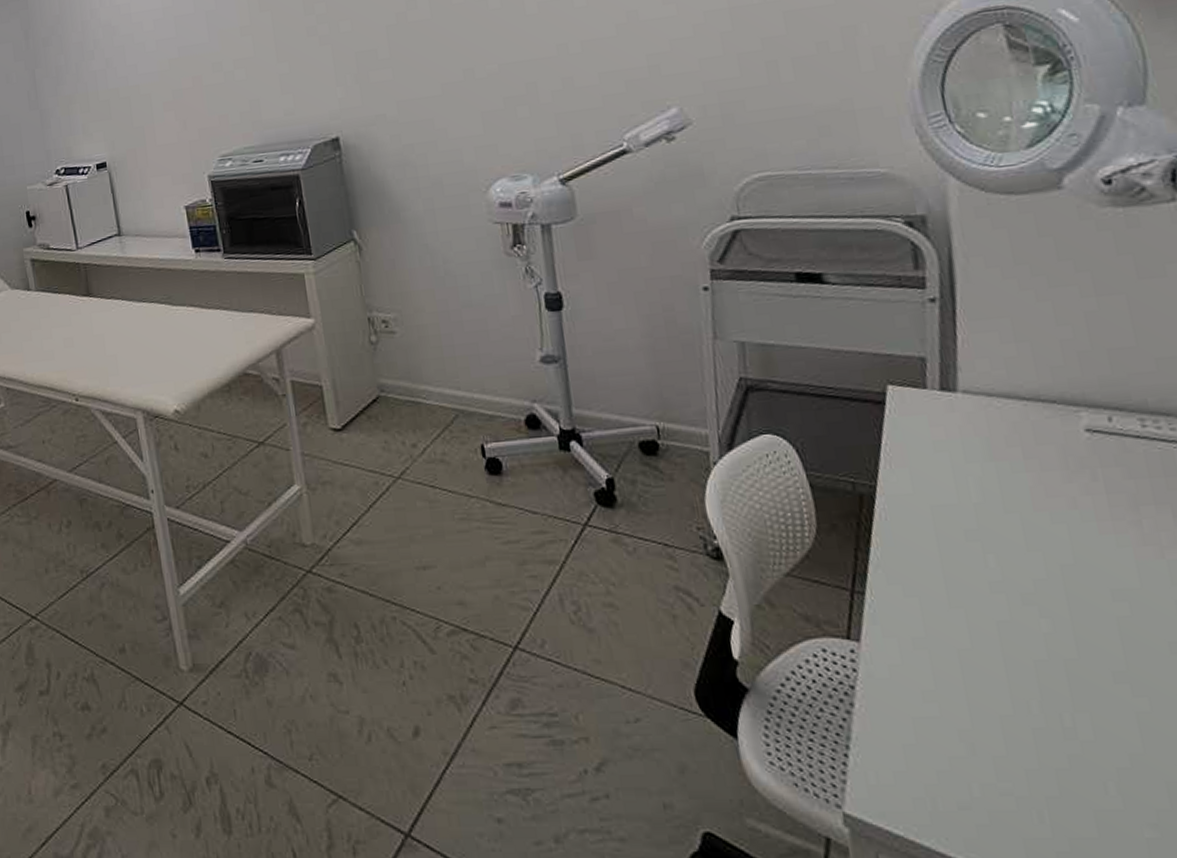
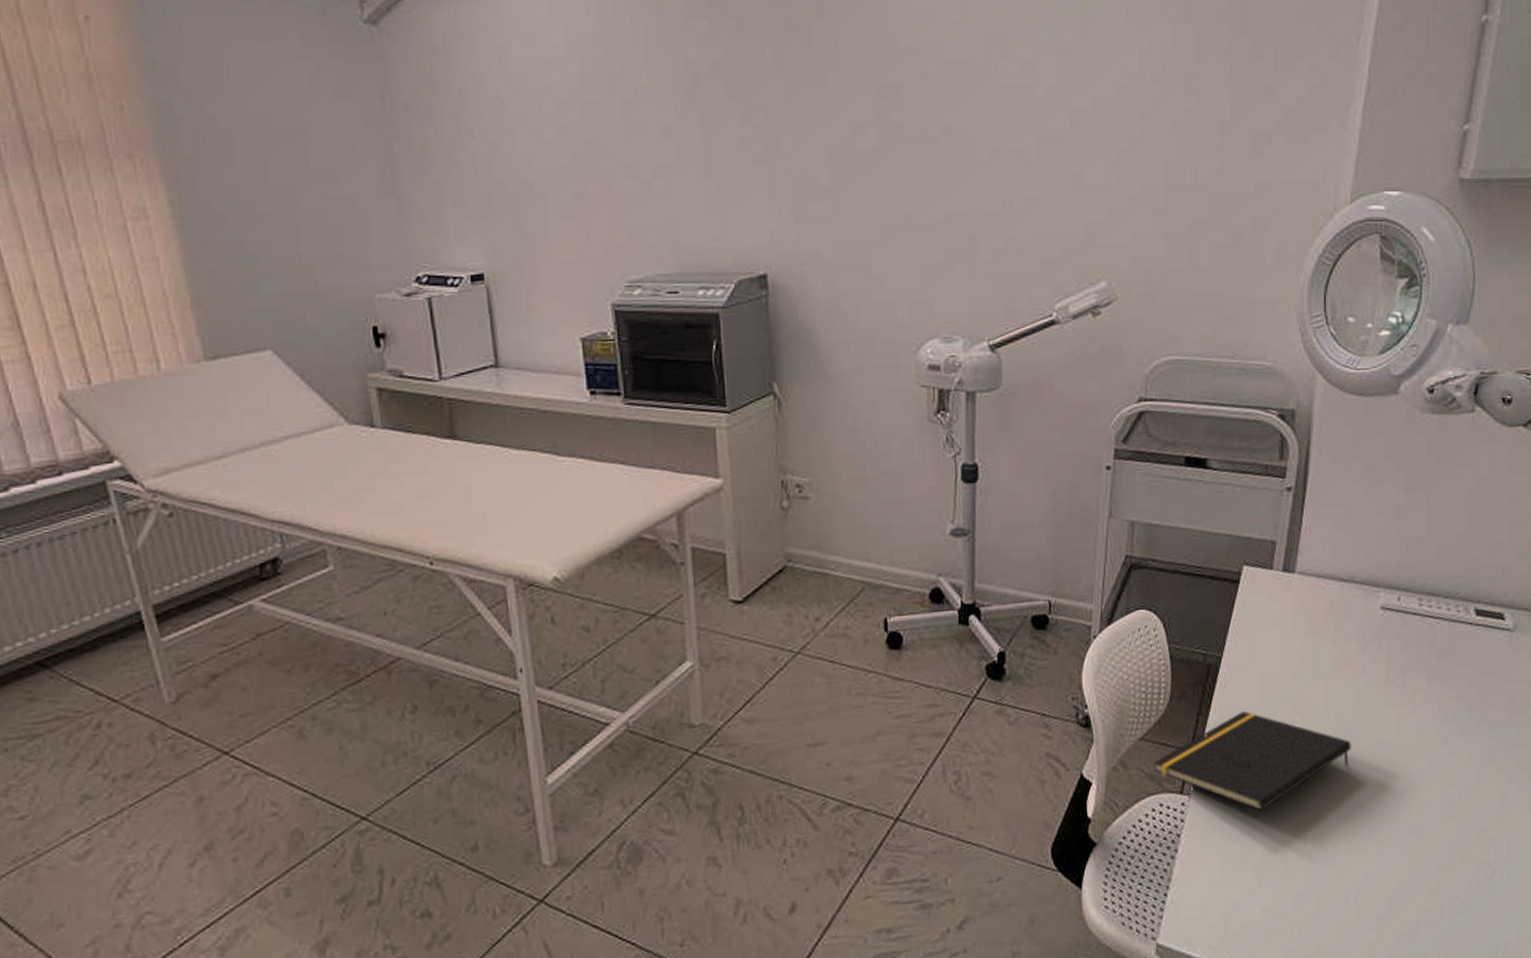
notepad: none [807,547,1076,666] -> present [1154,710,1351,811]

